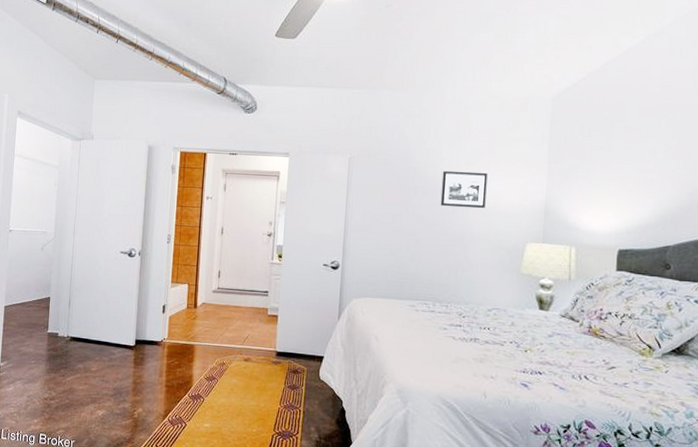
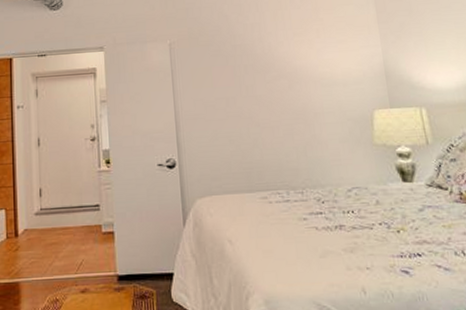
picture frame: present [440,170,488,209] -> none [271,41,323,83]

